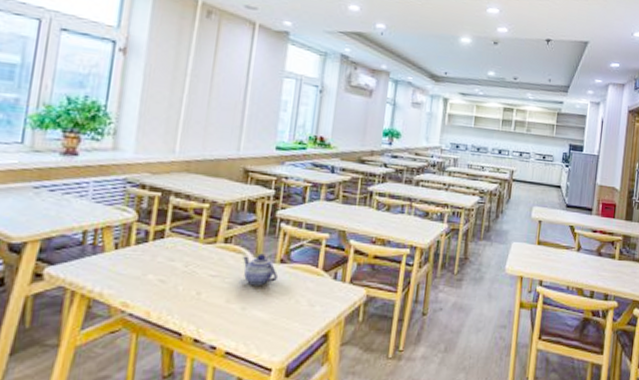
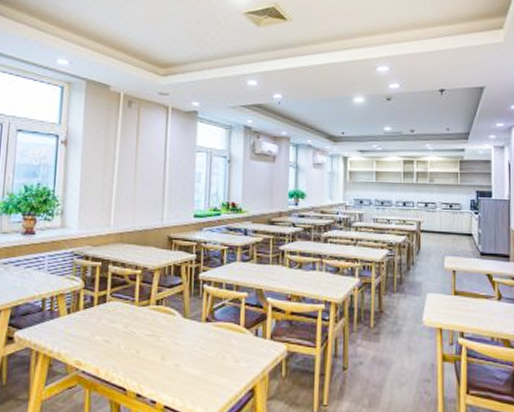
teapot: present [241,253,279,286] -> none [172,313,205,344]

